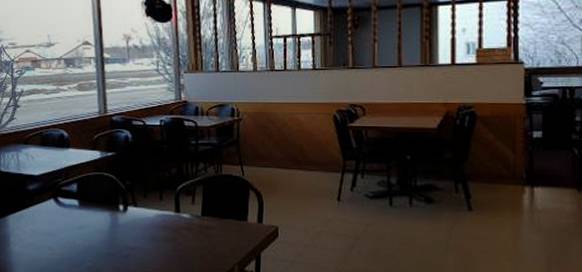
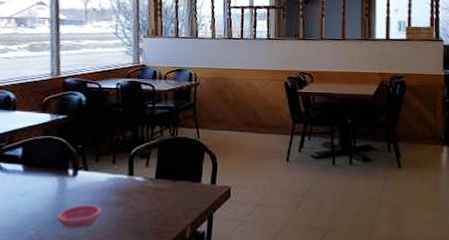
saucer: none [111,240,151,262] -> present [57,205,102,228]

